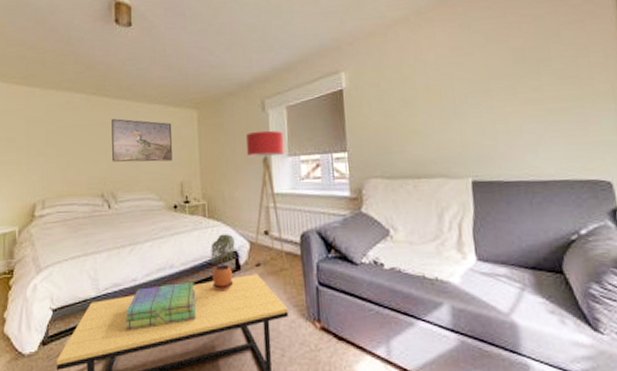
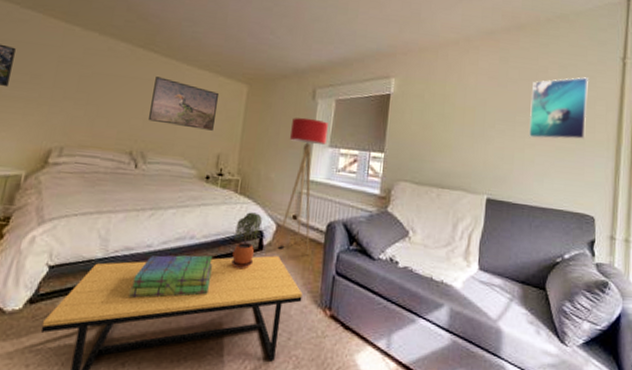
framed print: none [504,23,582,106] -> present [529,77,588,140]

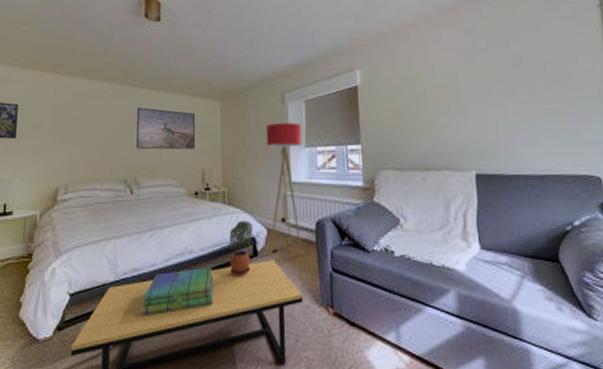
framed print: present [529,77,588,140] -> none [504,32,573,105]

